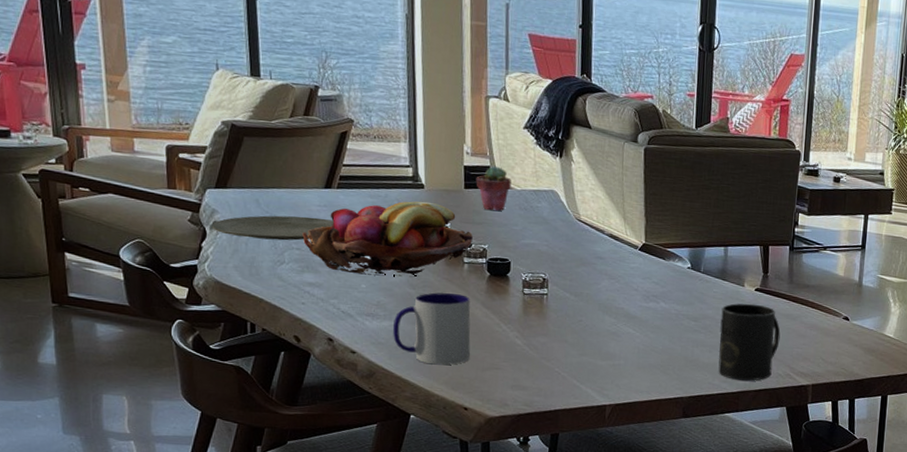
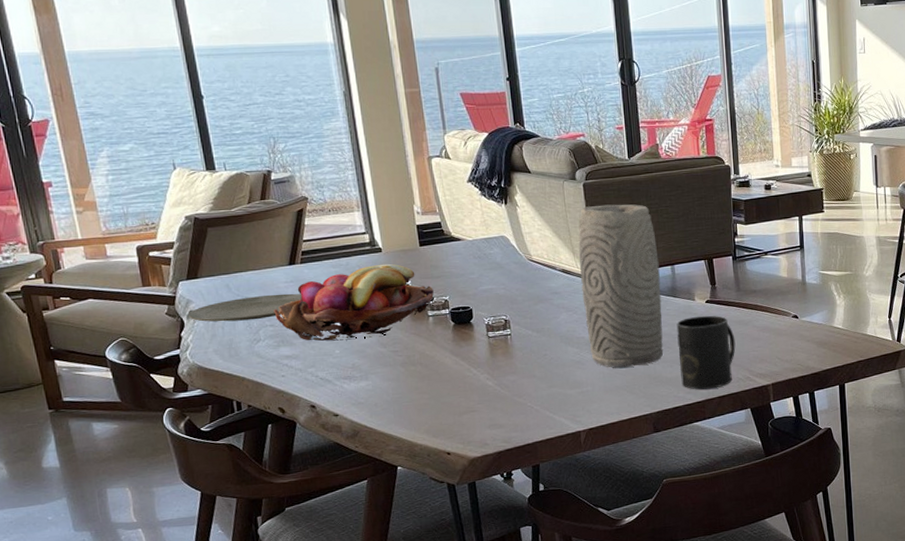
mug: present [393,292,471,365] -> none [370,346,446,417]
potted succulent: present [476,166,511,211] -> none [429,221,463,264]
vase: none [627,172,713,347] -> present [578,204,664,368]

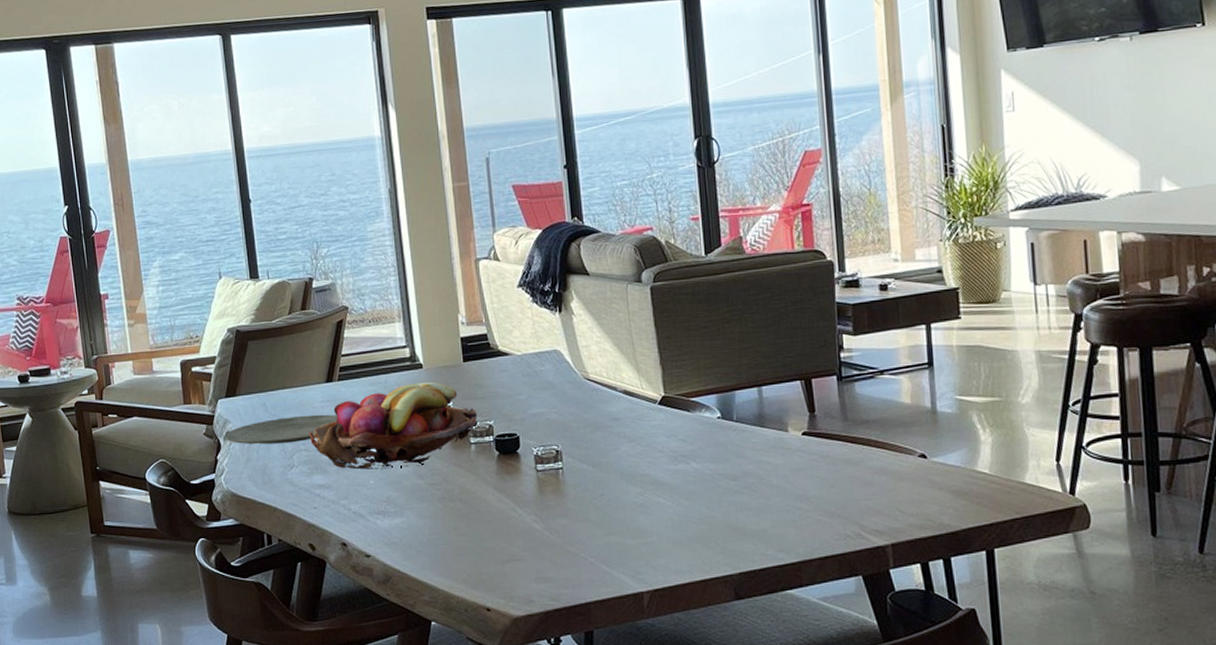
vase: present [578,204,664,368] -> none [643,311,748,515]
mug: present [676,315,736,390] -> none [764,451,842,547]

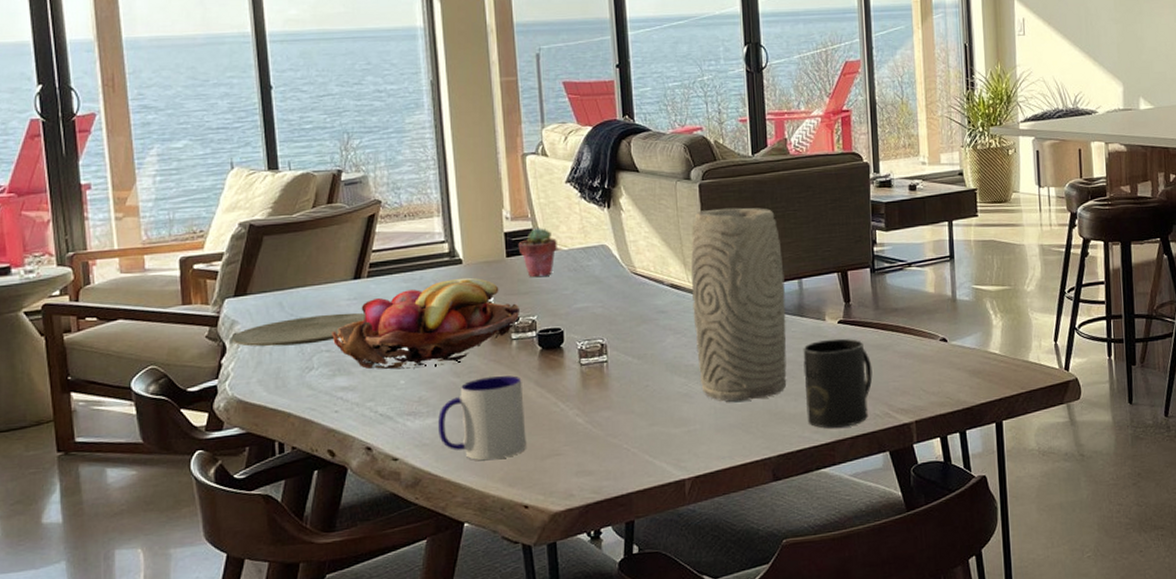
mug: none [405,479,487,562] -> present [438,376,526,461]
potted succulent: none [474,332,511,383] -> present [518,228,557,278]
vase: none [643,311,748,515] -> present [691,207,787,402]
mug: none [764,451,842,547] -> present [803,338,873,428]

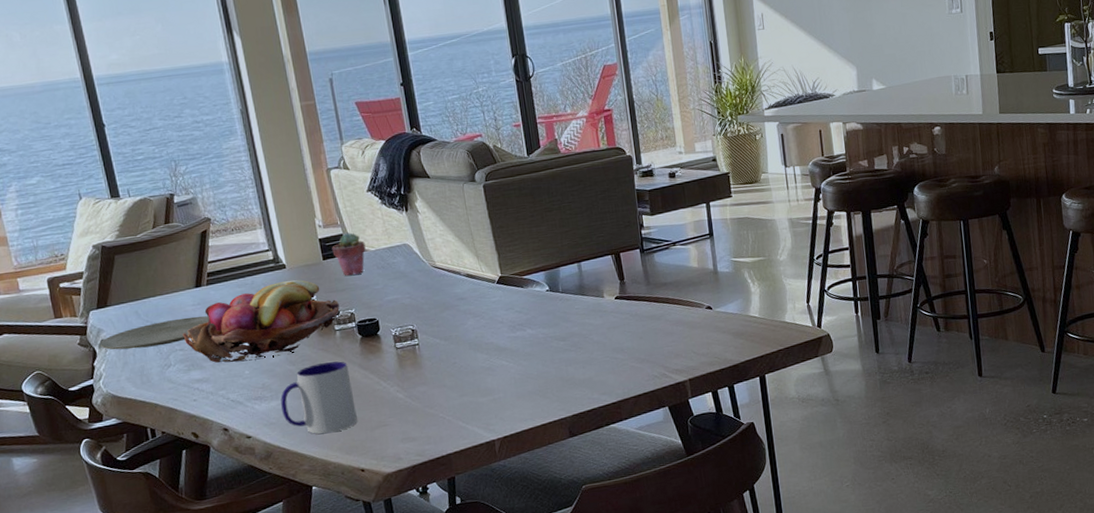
vase: present [691,207,787,402] -> none [481,202,575,373]
mug: present [803,338,873,428] -> none [586,312,649,390]

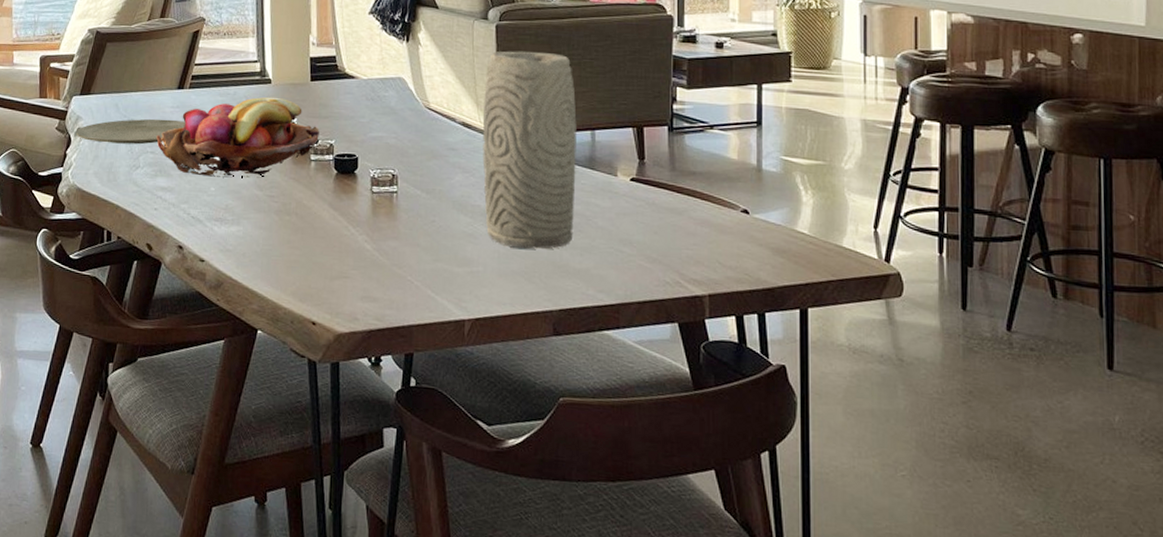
mug: present [280,361,357,434] -> none [241,194,318,274]
potted succulent: present [332,232,366,276] -> none [322,55,358,103]
vase: none [481,202,575,373] -> present [482,51,577,250]

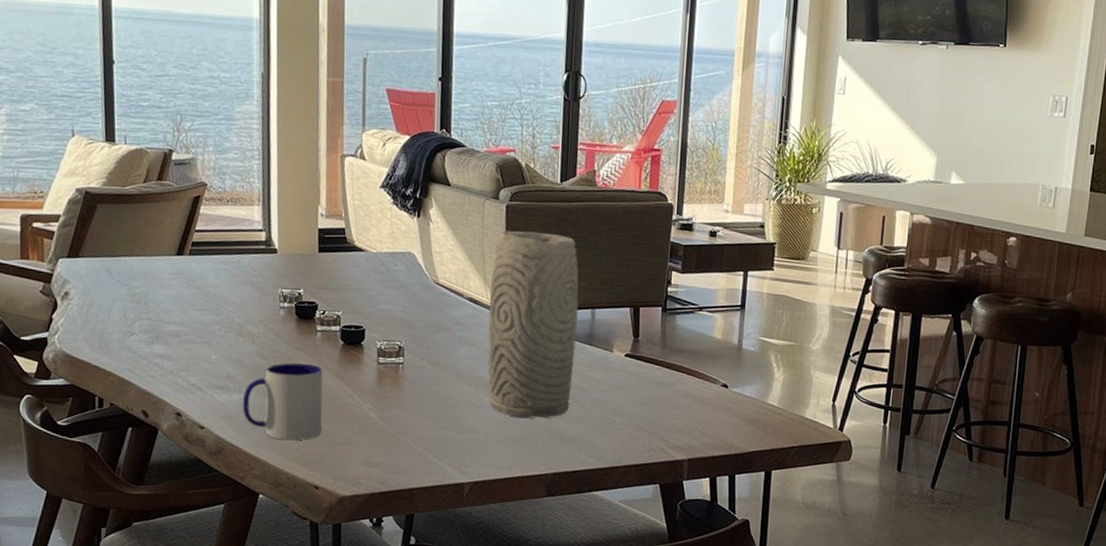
plate: present [75,118,186,145] -> none [62,284,186,311]
fruit basket: present [156,97,319,177] -> none [153,266,326,346]
mug: none [241,194,318,274] -> present [243,363,323,441]

